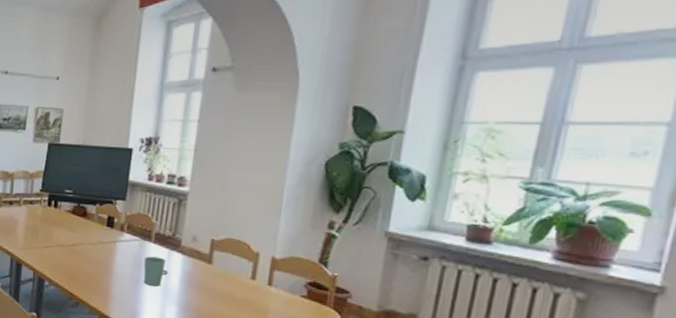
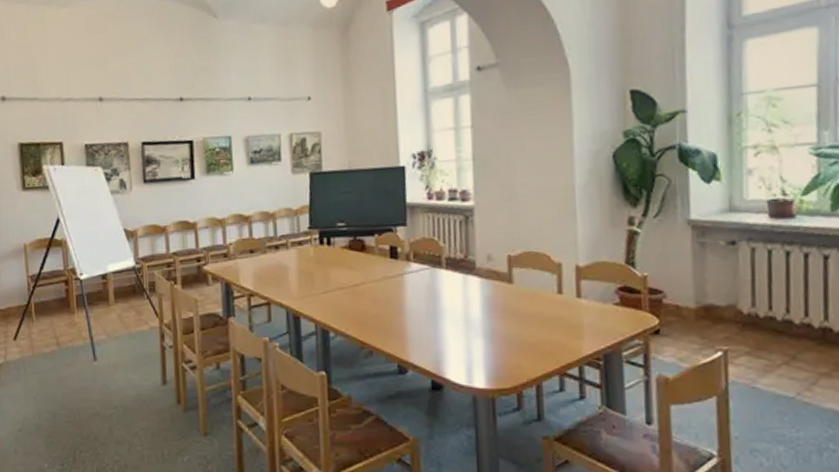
cup: present [143,256,168,286] -> none [437,284,467,319]

